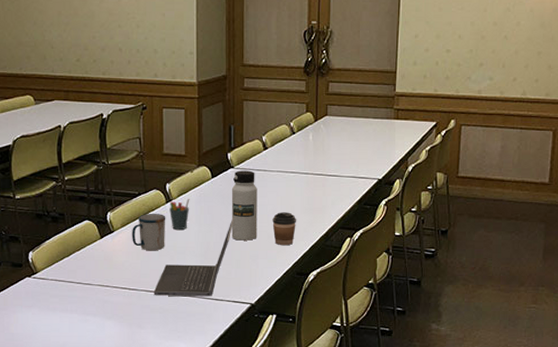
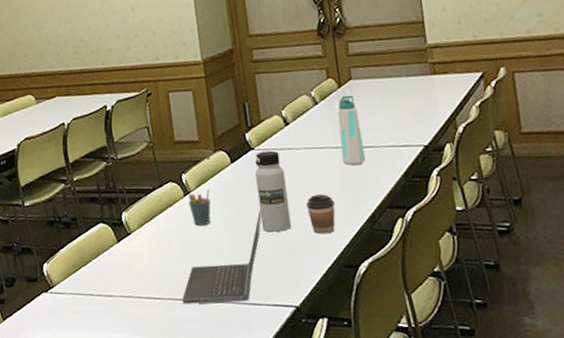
mug: present [132,214,166,251] -> none [150,209,189,253]
water bottle: none [309,129,328,189] -> present [337,95,366,165]

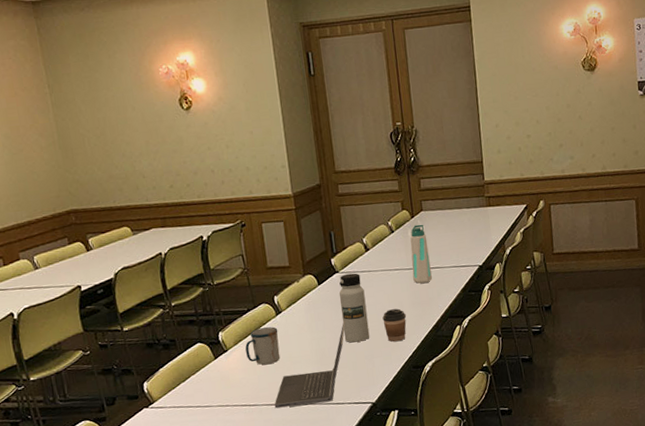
mug: none [150,209,189,253] -> present [245,327,280,365]
pen holder: present [188,188,211,226] -> none [279,307,300,341]

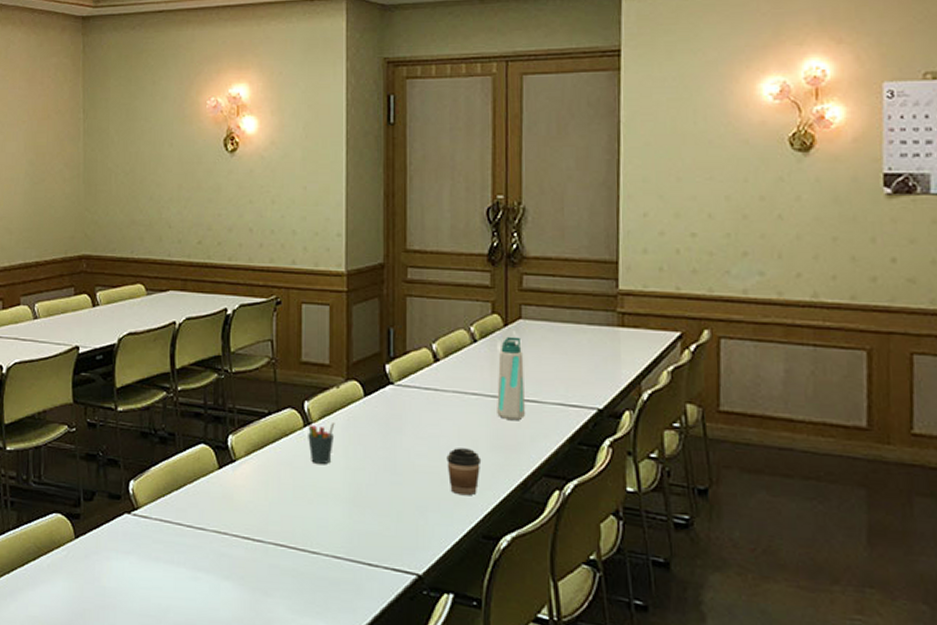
mug: present [245,327,280,365] -> none [259,440,303,491]
laptop computer: present [274,321,346,409] -> none [285,452,395,560]
pen holder: none [279,307,300,341] -> present [308,421,335,464]
water bottle: present [338,273,370,343] -> none [390,388,426,485]

